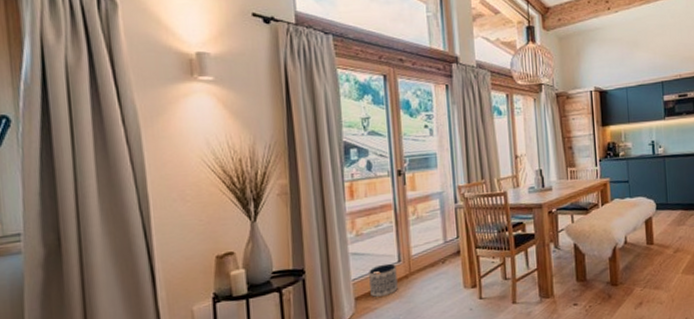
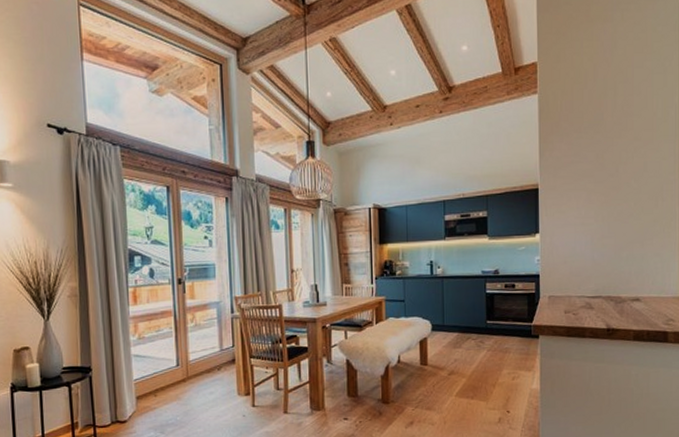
planter: present [369,263,398,297] -> none [149,367,176,397]

